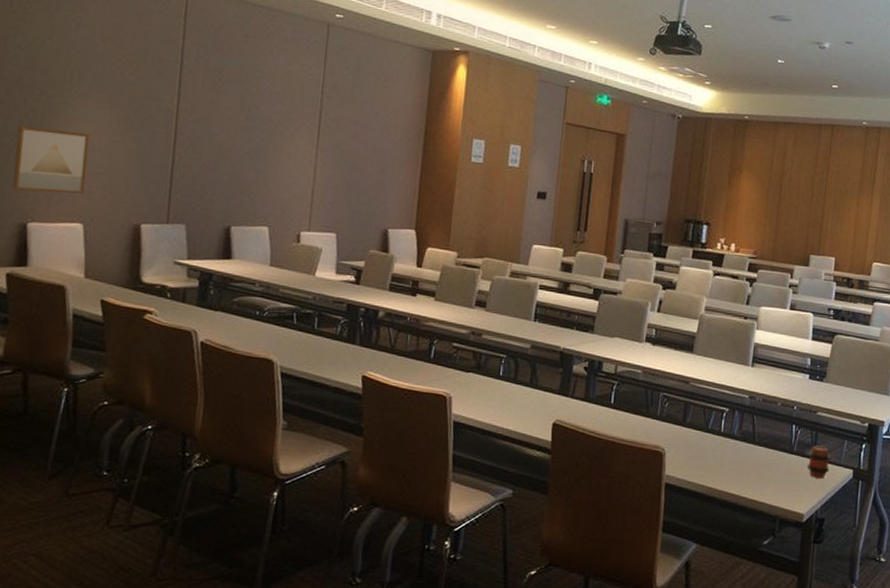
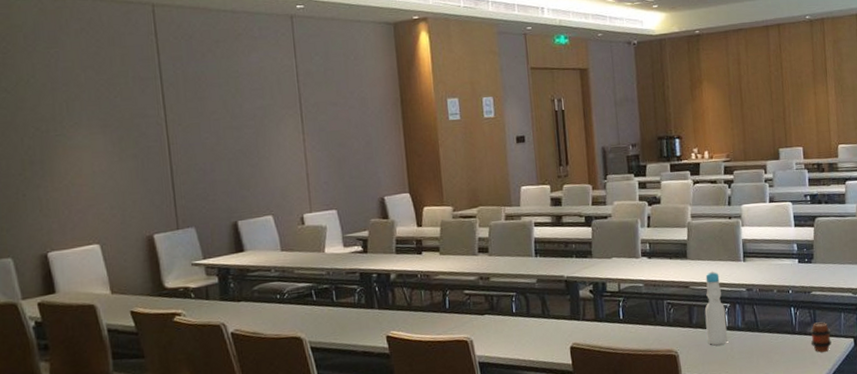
wall art: present [13,125,90,195] -> none [20,159,94,225]
bottle: none [698,370,723,451] -> present [704,271,728,346]

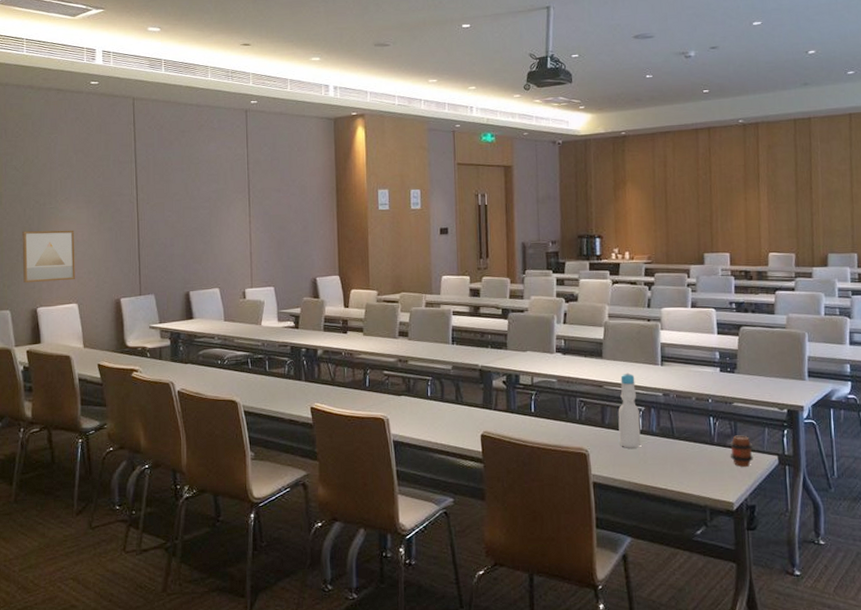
wall art: none [20,159,94,225] -> present [22,230,75,284]

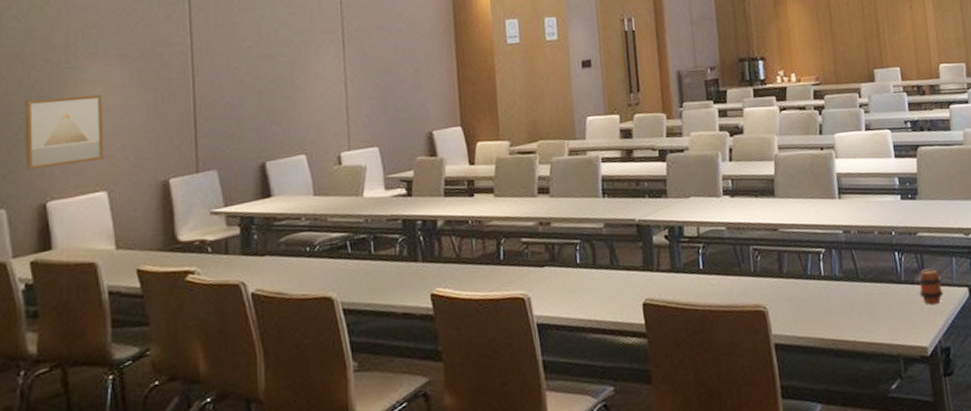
bottle: present [618,372,641,448] -> none [796,210,824,299]

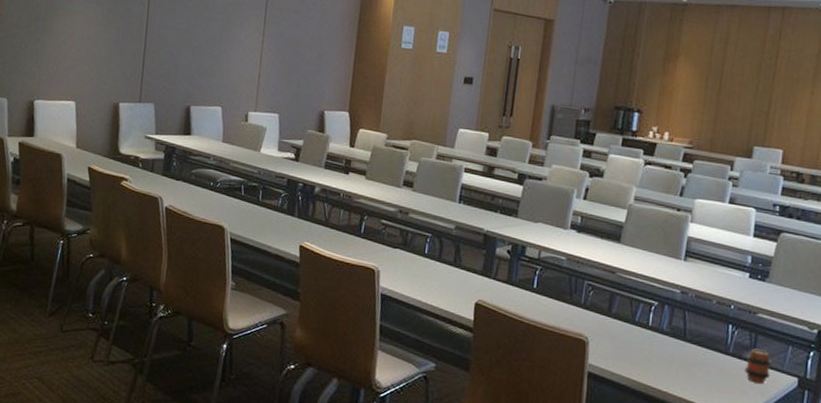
wall art: present [25,94,103,171] -> none [24,18,81,77]

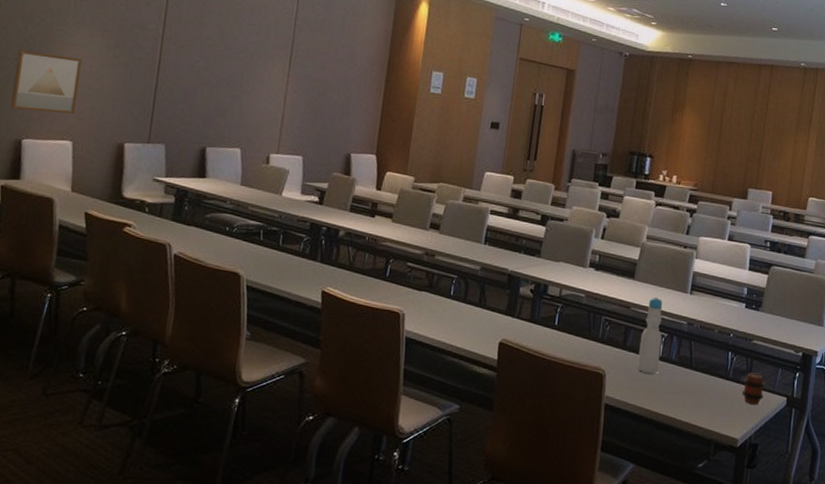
wall art: none [24,18,81,77] -> present [11,50,83,115]
bottle: none [624,262,653,344] -> present [637,297,663,374]

